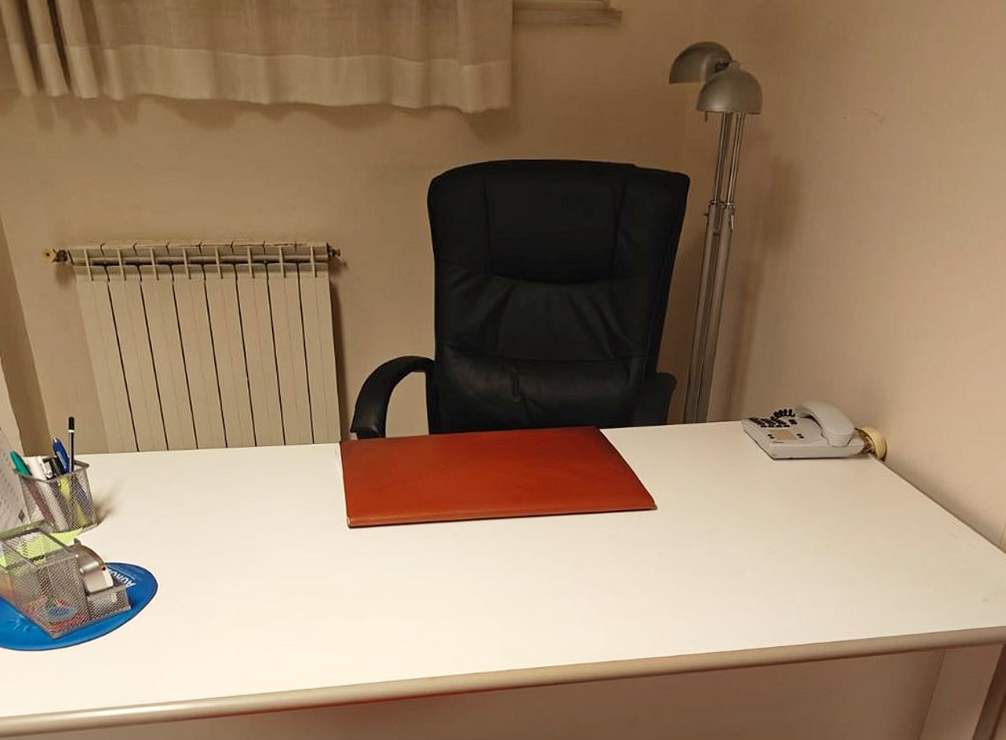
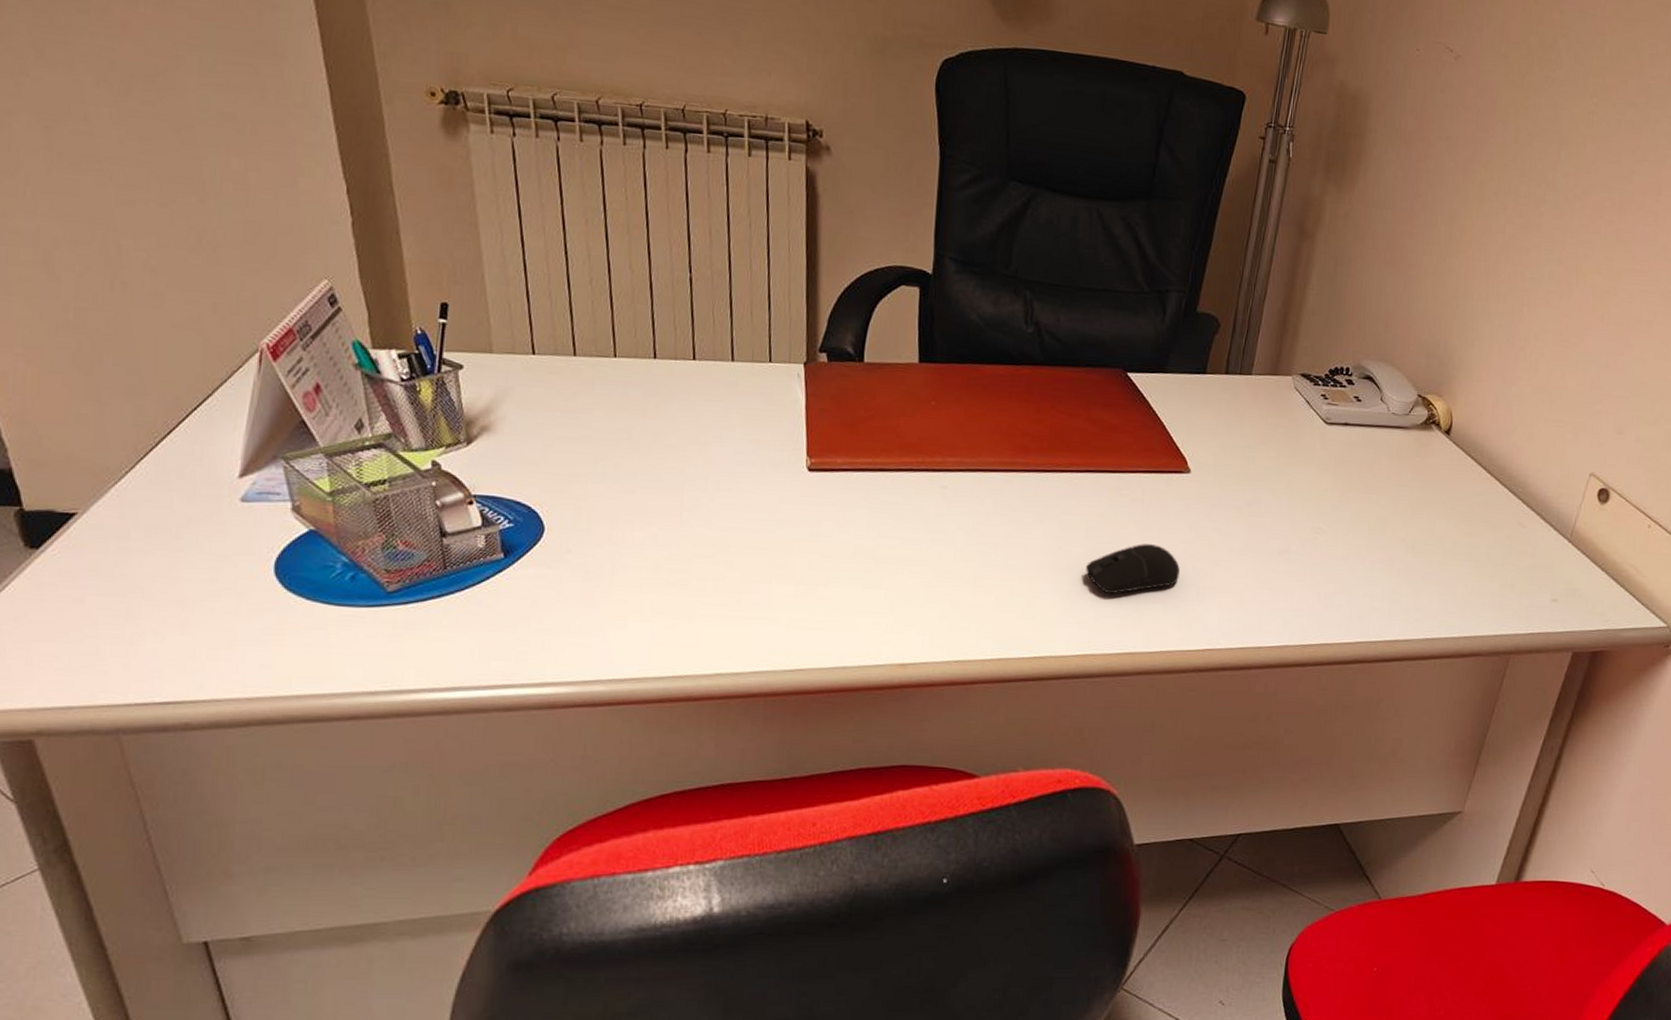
computer mouse: none [573,571,652,614] -> present [1085,544,1180,595]

